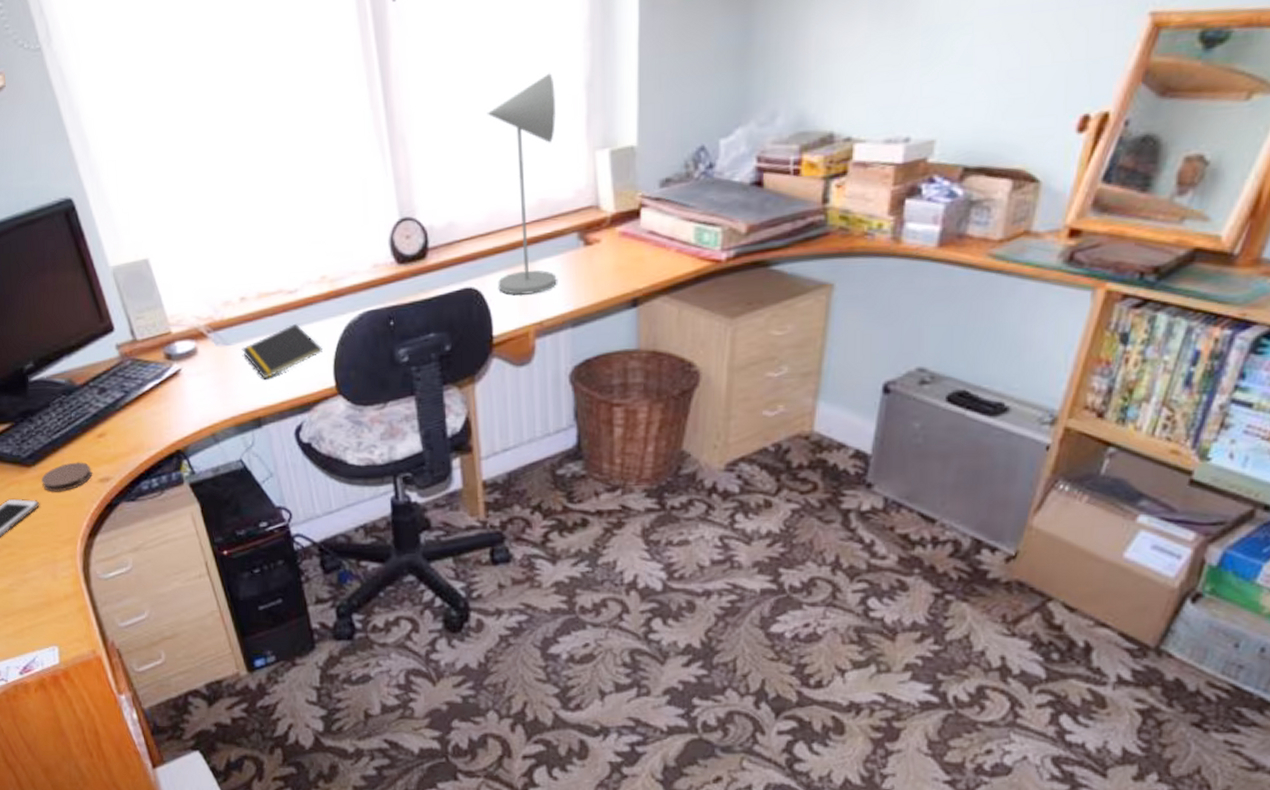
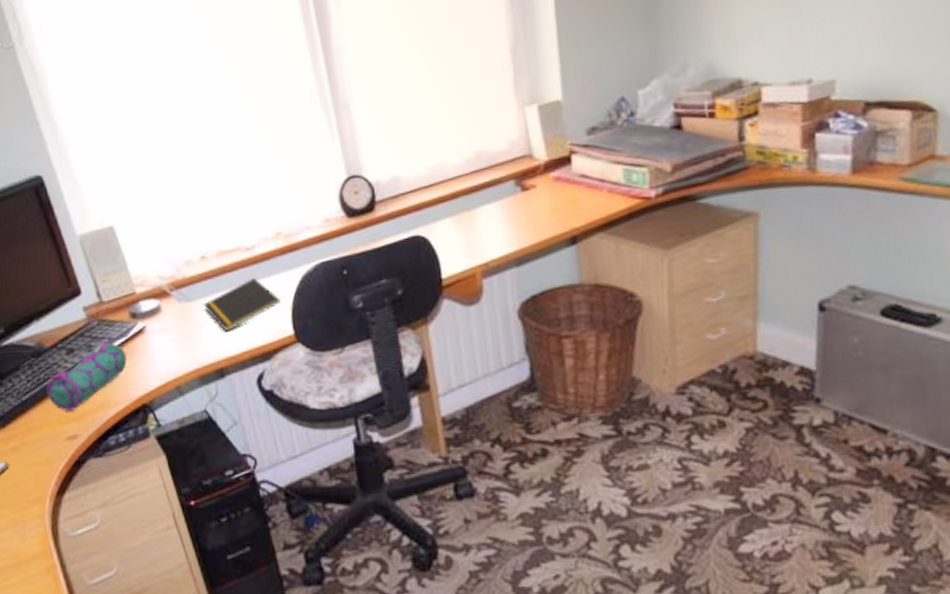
coaster: present [41,462,92,492] -> none [11,421,60,453]
pencil case: none [77,382,162,454] -> present [46,341,128,412]
desk lamp: present [487,73,557,295] -> none [422,42,499,240]

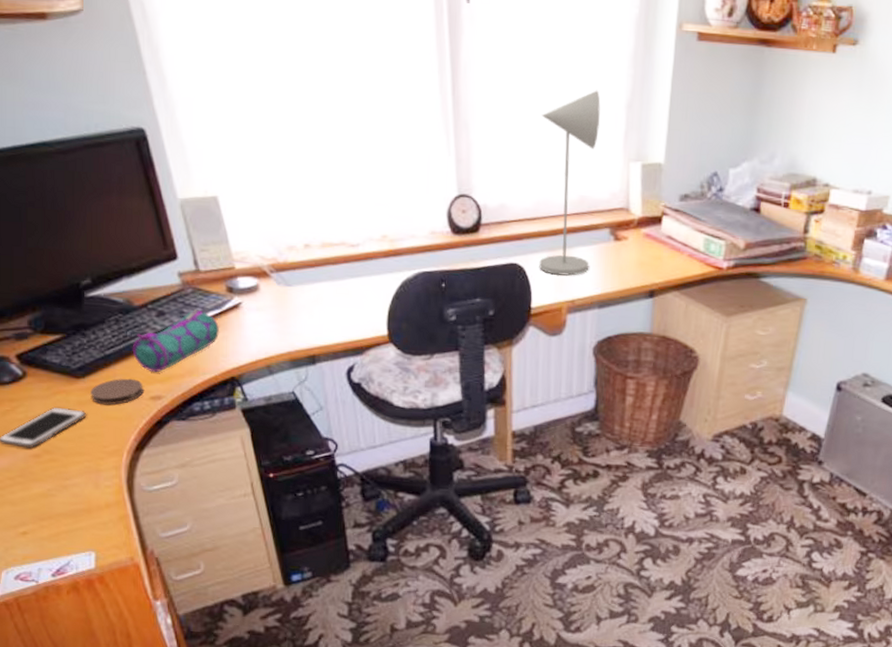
coaster: none [11,421,60,453] -> present [90,378,144,405]
notepad: present [203,278,281,332] -> none [302,275,378,322]
desk lamp: none [422,42,499,240] -> present [539,90,601,276]

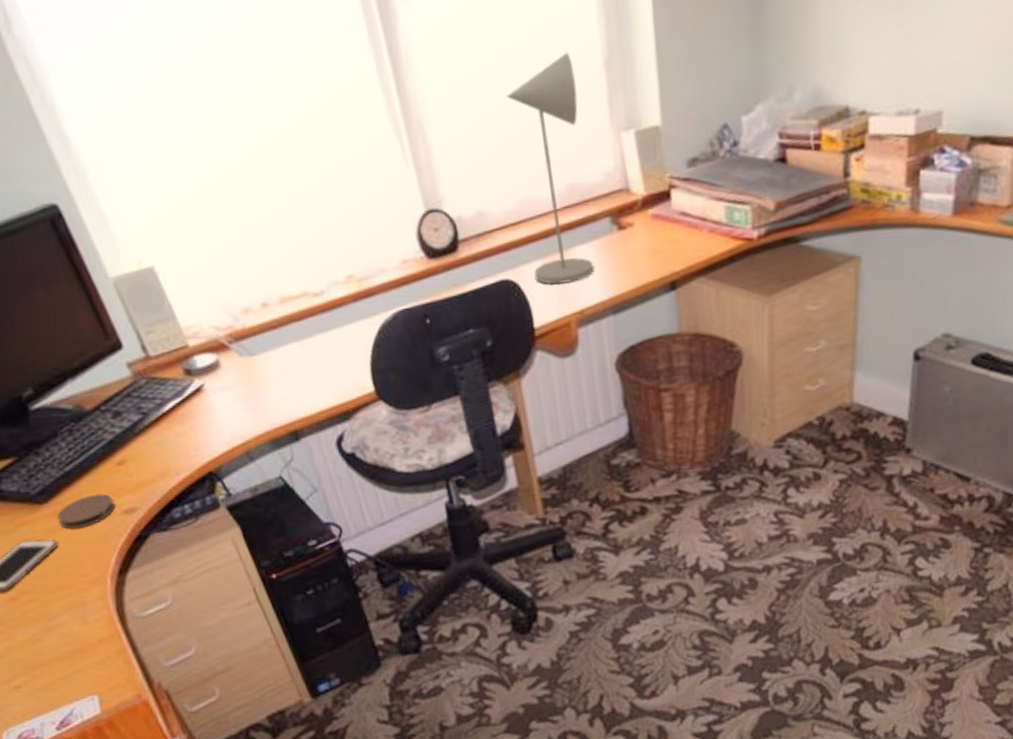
pencil case: present [132,309,220,373] -> none [93,402,186,483]

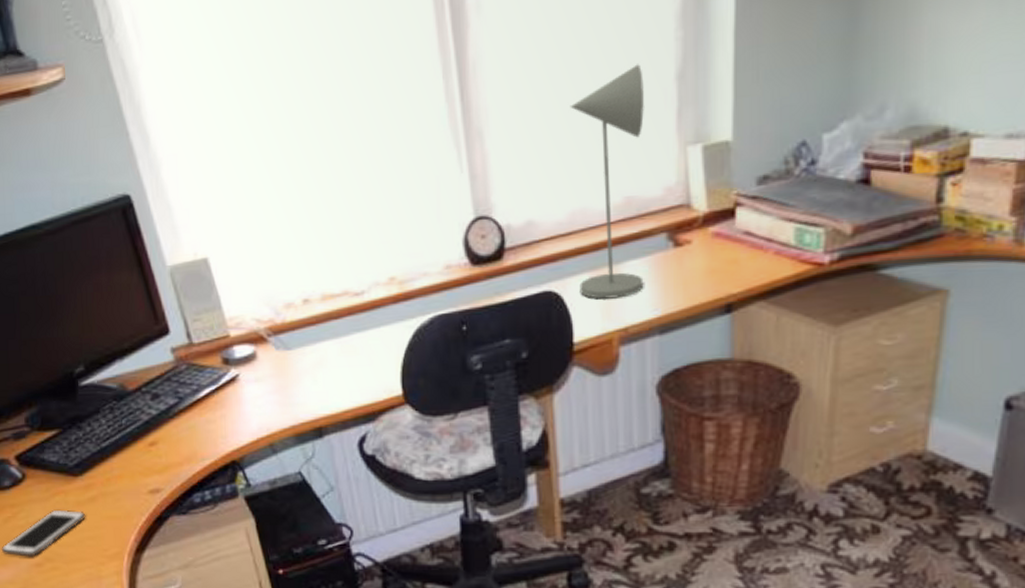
coaster: present [57,493,116,529] -> none [88,472,142,504]

